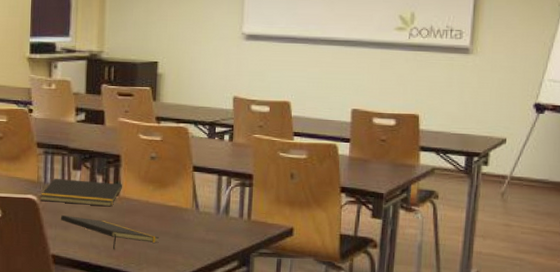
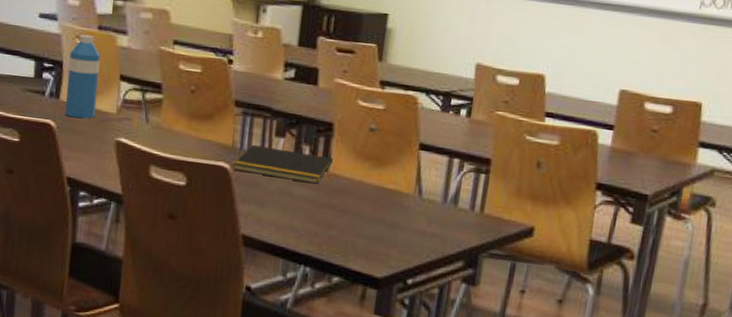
notepad: present [60,214,159,249] -> none [255,188,371,235]

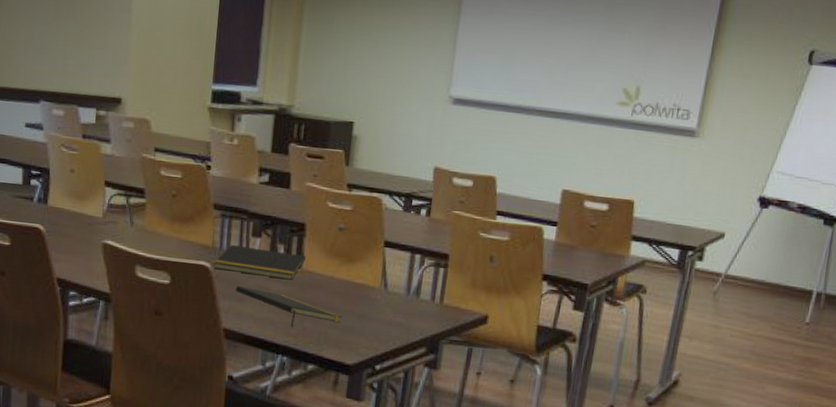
water bottle: present [65,34,100,119] -> none [53,143,85,223]
notepad: none [255,188,371,235] -> present [235,285,342,327]

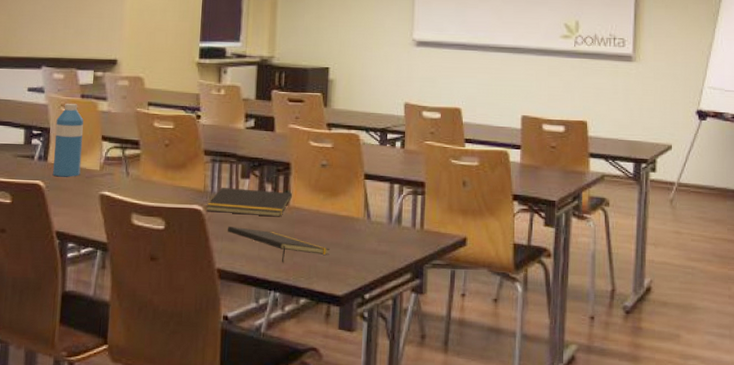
water bottle: none [53,143,85,223] -> present [53,103,84,177]

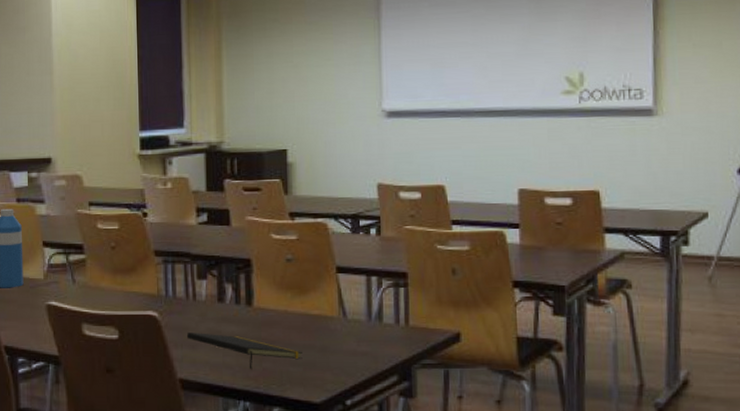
notepad: present [206,188,292,217] -> none [161,290,256,320]

